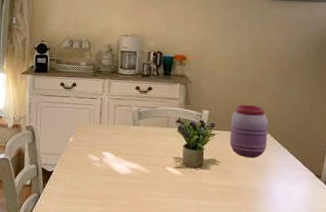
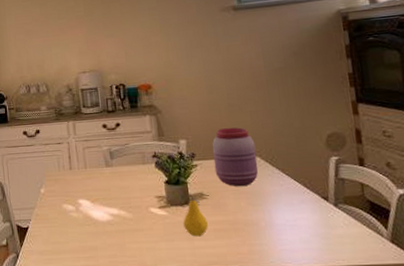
fruit: none [194,159,216,197] -> present [183,194,209,237]

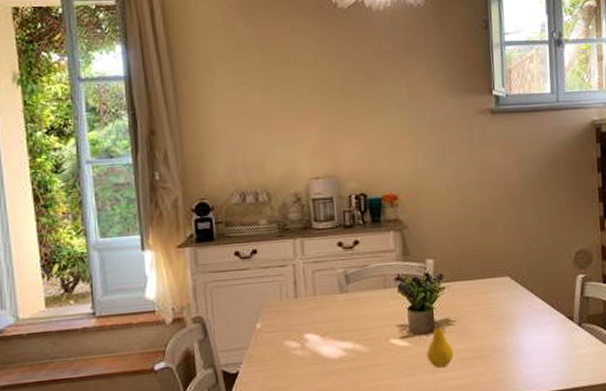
jar: present [212,127,259,187] -> none [461,244,508,310]

